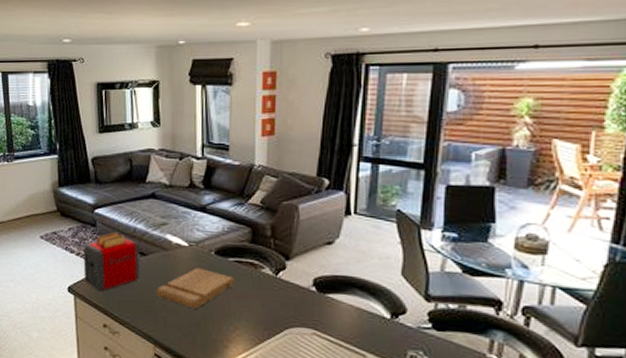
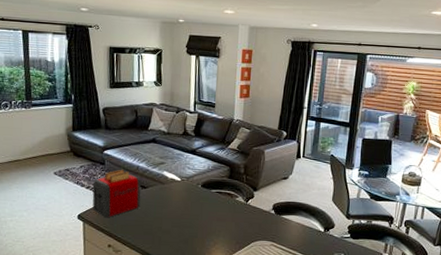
cutting board: present [156,268,236,309] -> none [153,198,217,230]

